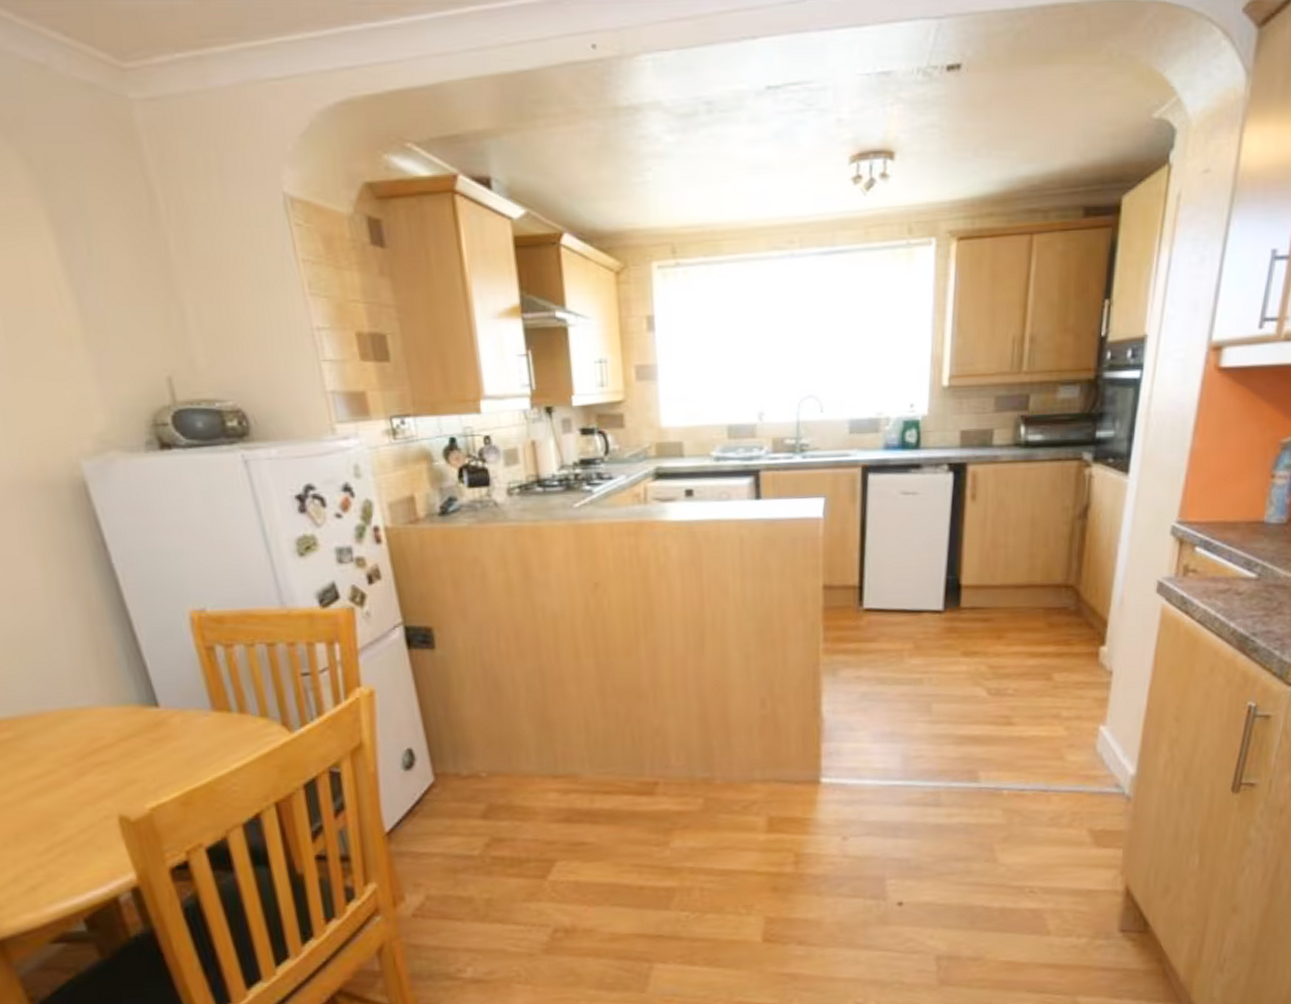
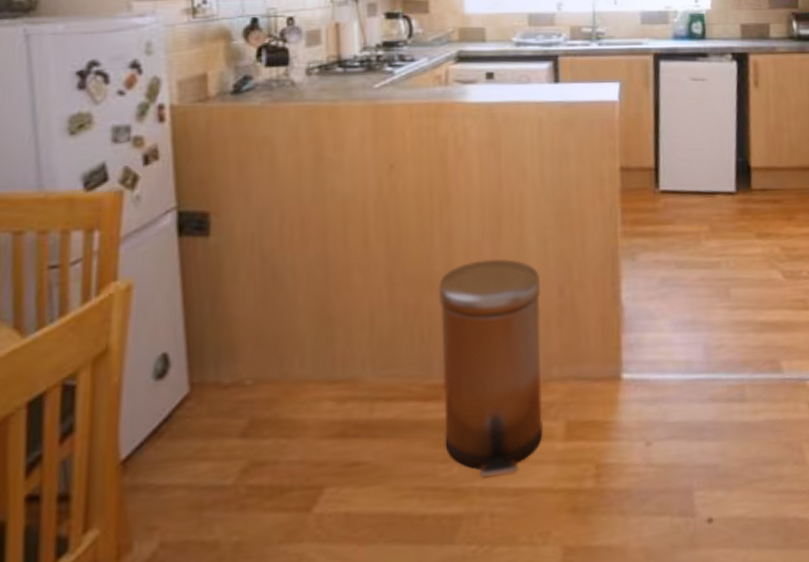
pedal bin: none [646,673,746,860] -> present [438,259,543,478]

